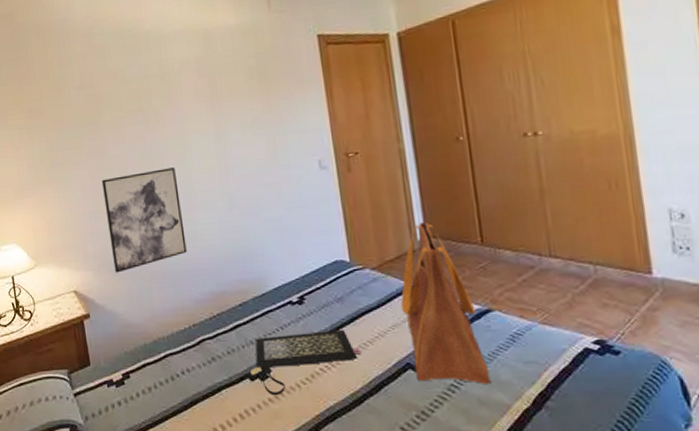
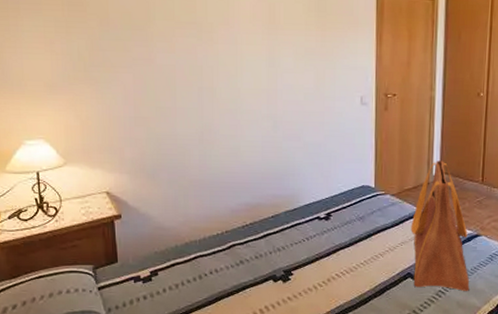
wall art: present [101,167,187,273] -> none [145,84,227,179]
clutch bag: present [250,329,362,396] -> none [274,243,373,295]

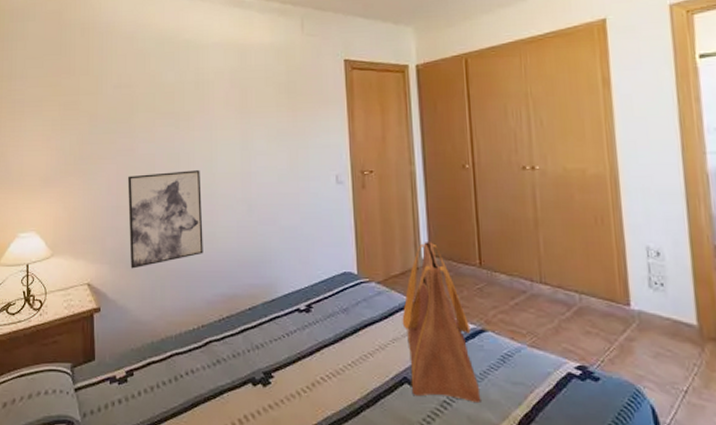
wall art: none [145,84,227,179] -> present [127,170,203,269]

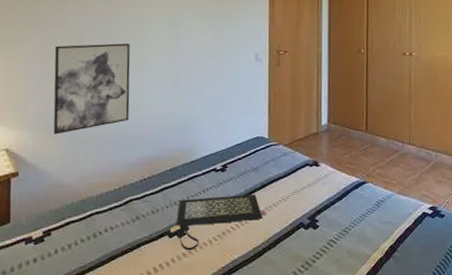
clutch bag: none [252,339,362,403] -> present [169,193,267,251]
tote bag: present [402,242,481,402] -> none [302,111,359,239]

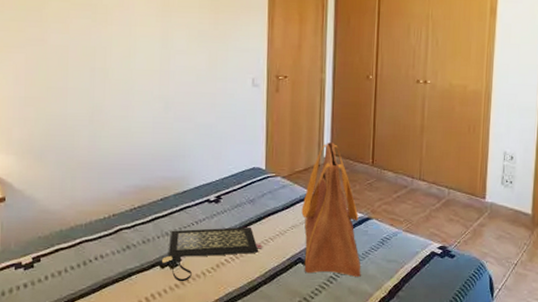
wall art: present [53,43,130,135] -> none [37,65,118,160]
tote bag: none [302,111,359,239] -> present [301,142,361,277]

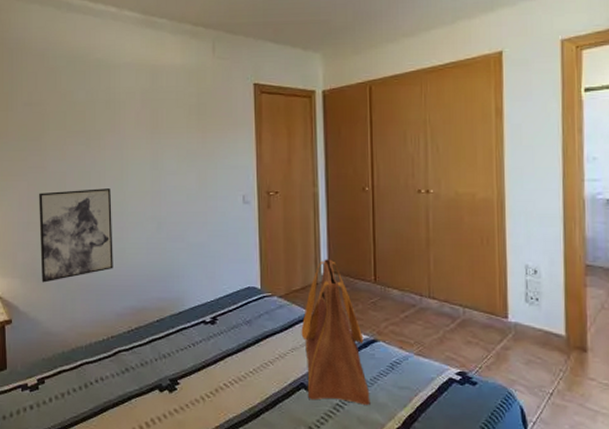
wall art: none [37,65,118,160] -> present [38,188,113,283]
clutch bag: present [161,226,263,282] -> none [159,349,263,407]

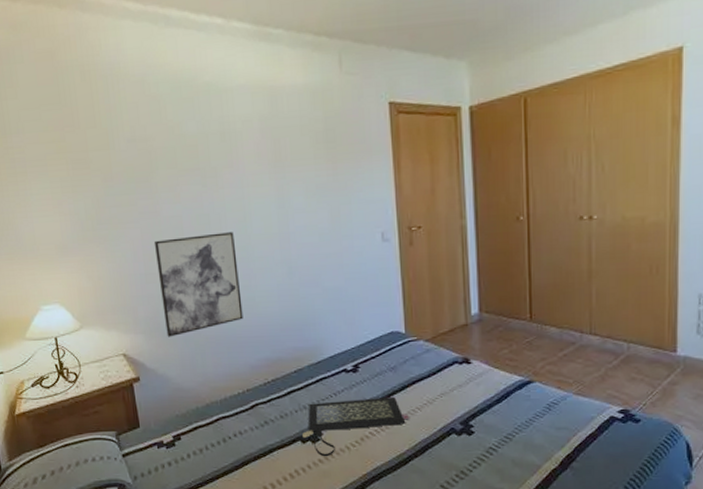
clutch bag: none [159,349,263,407] -> present [301,396,410,457]
tote bag: present [301,259,370,405] -> none [450,298,526,447]

